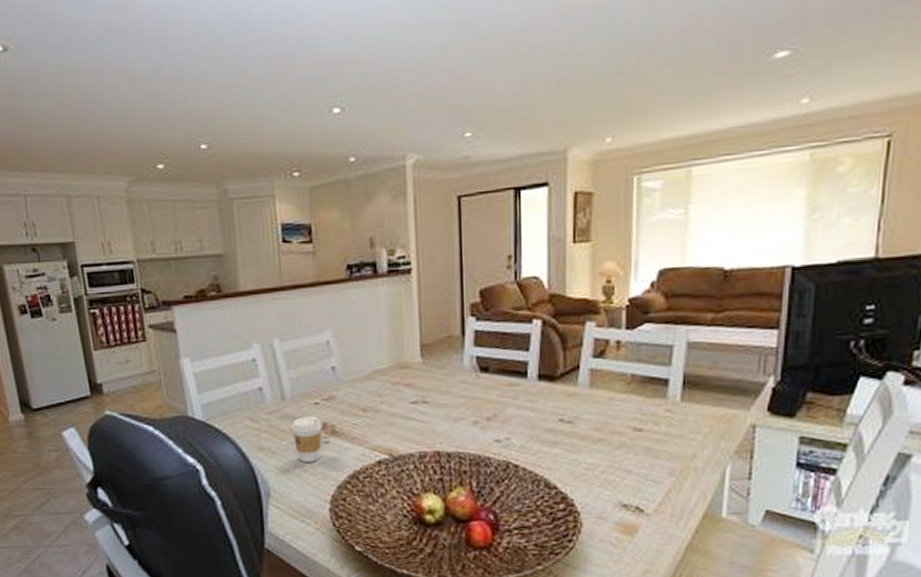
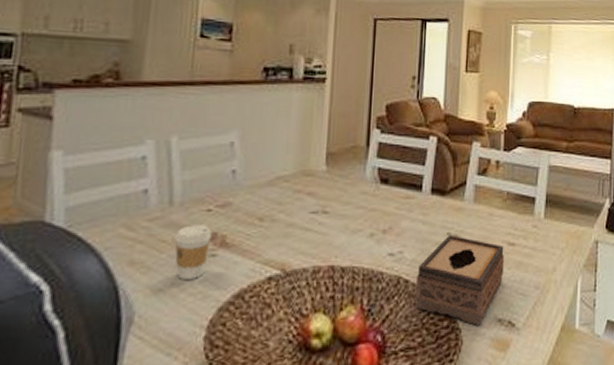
tissue box: none [527,420,629,510] -> present [415,234,504,326]

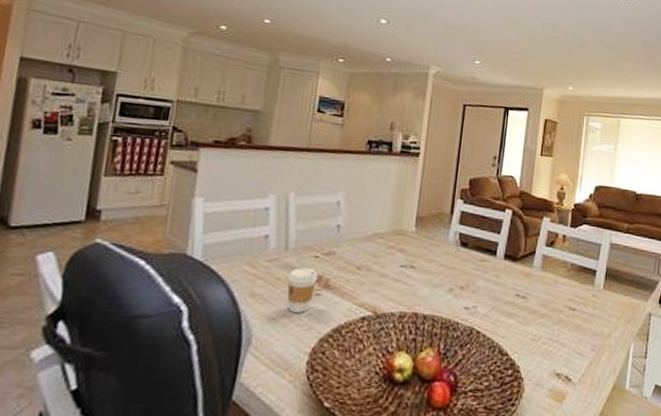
tissue box: present [415,234,504,326] -> none [485,295,566,377]

